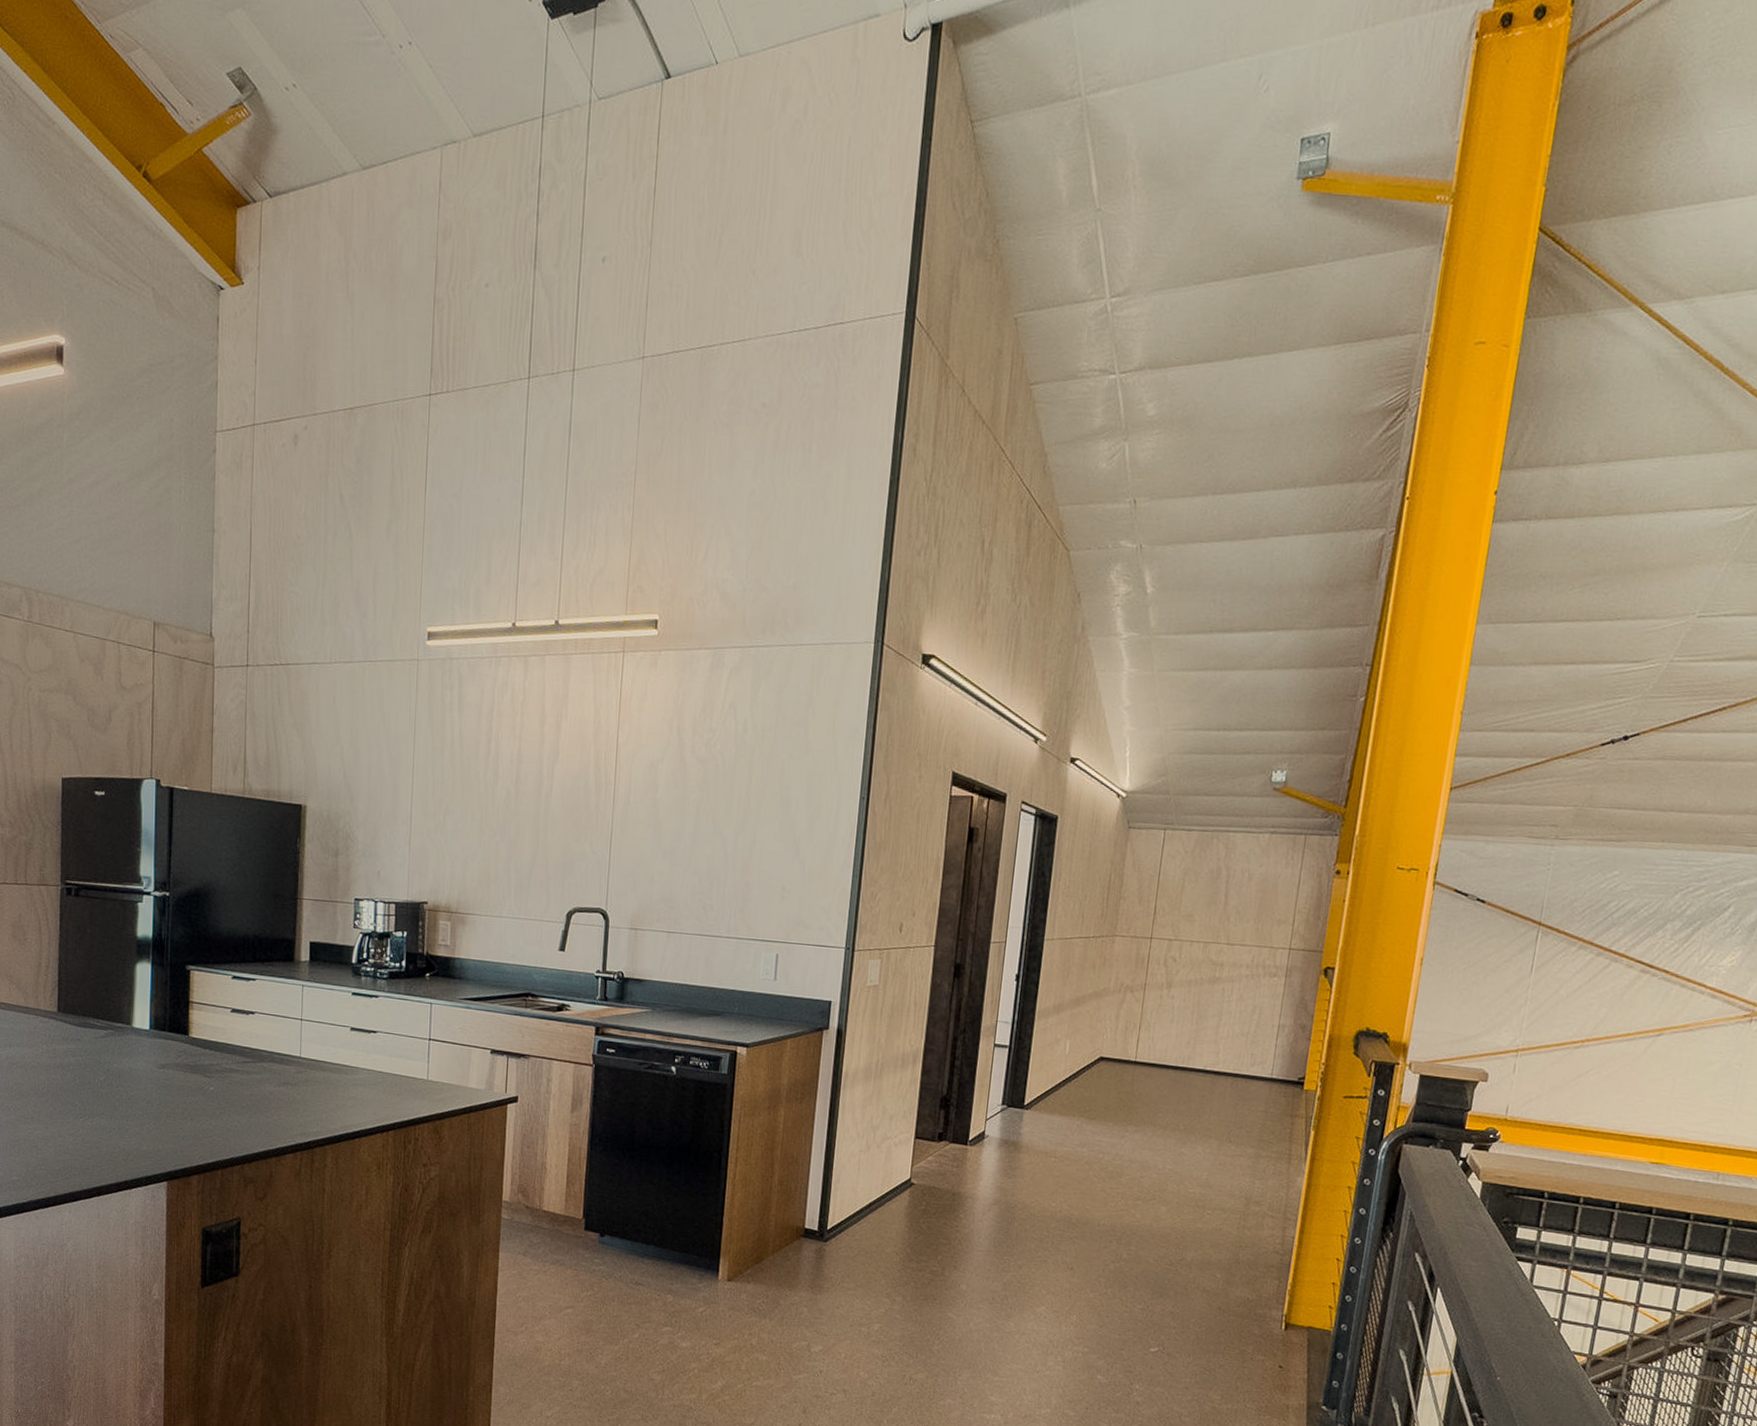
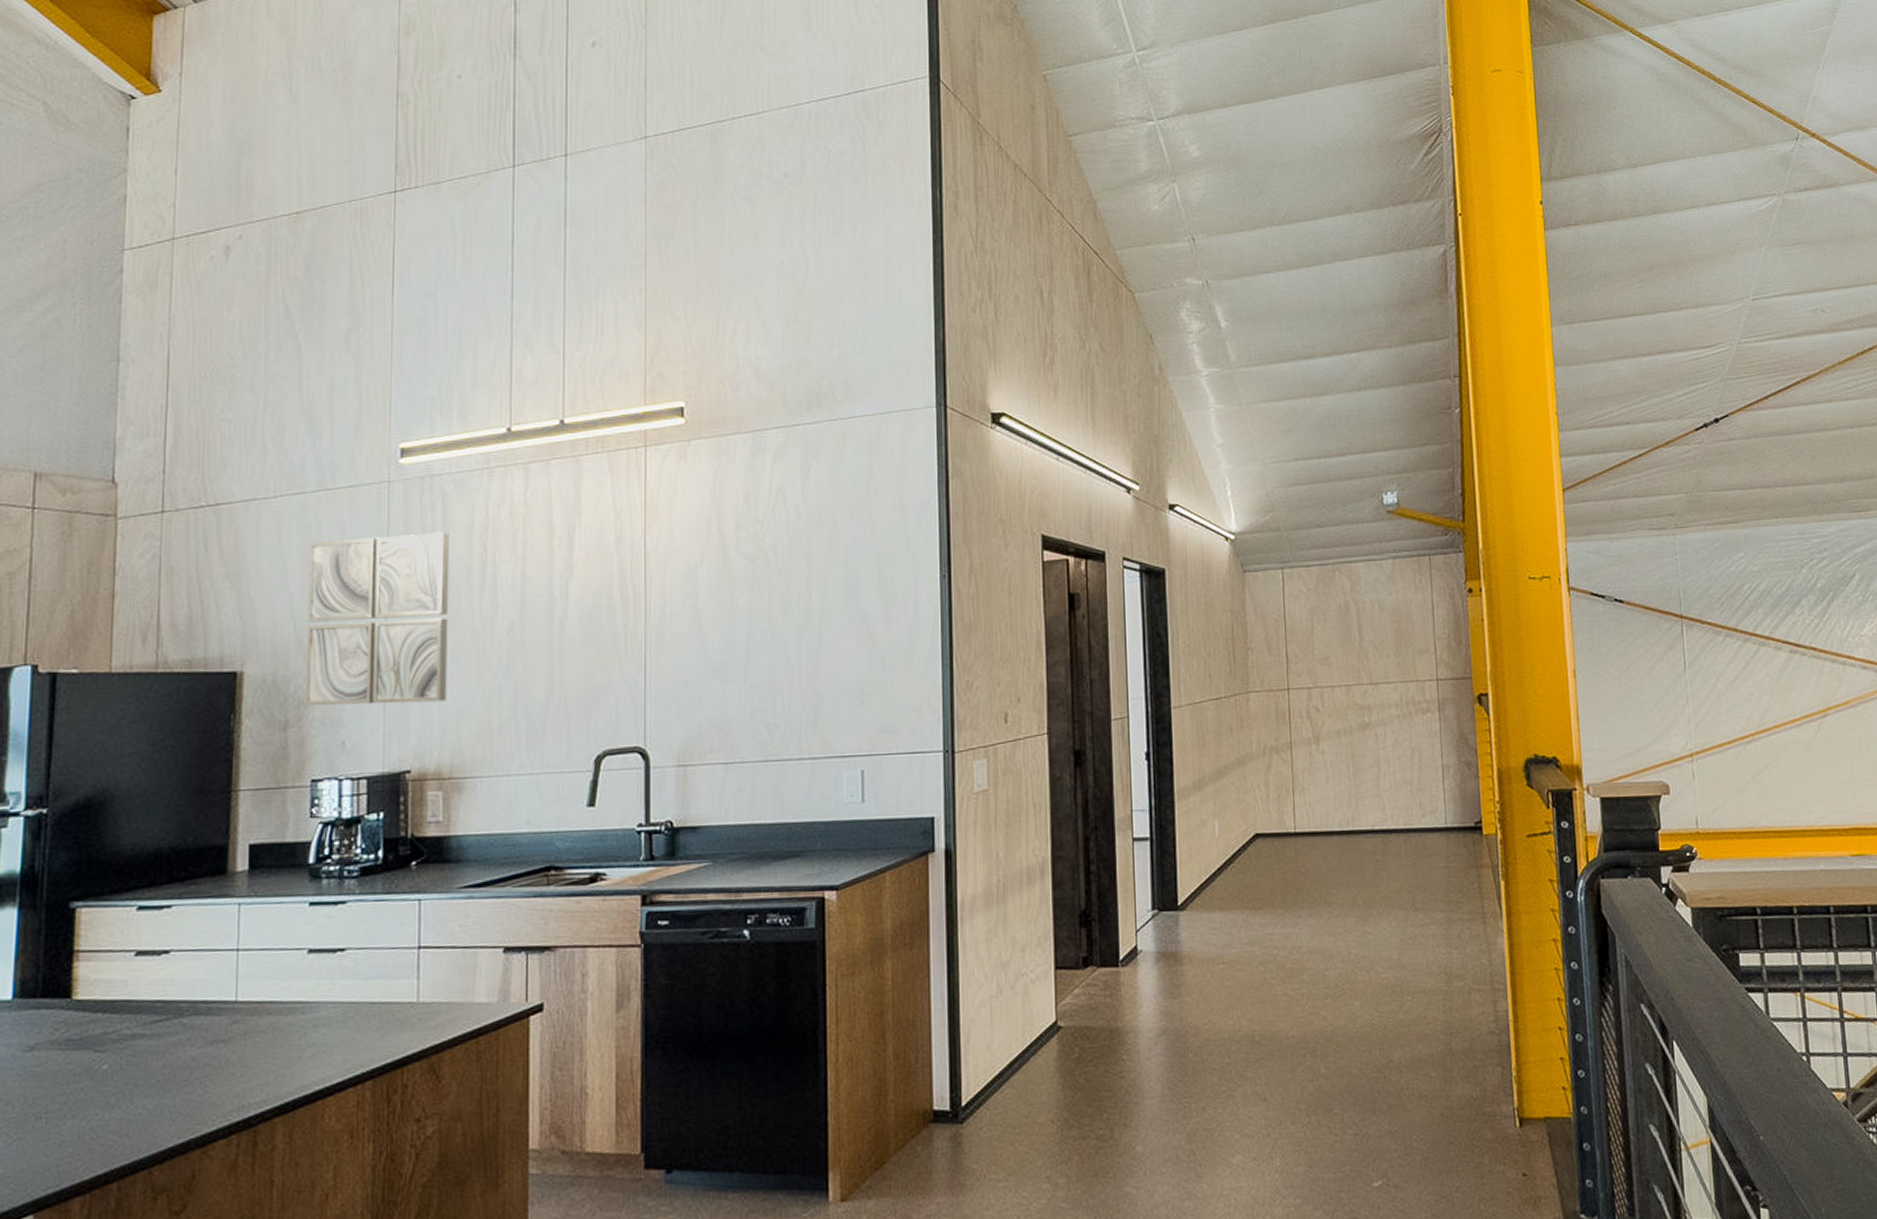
wall art: none [351,705,463,851] -> present [305,532,450,706]

